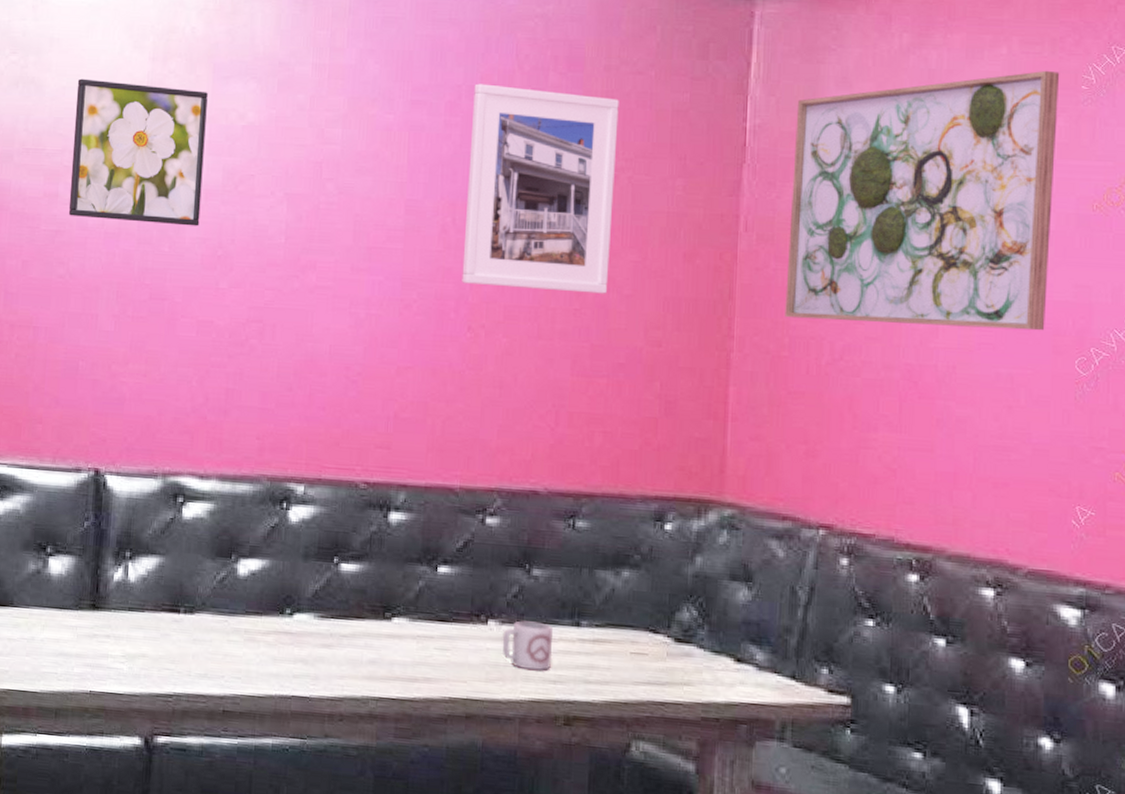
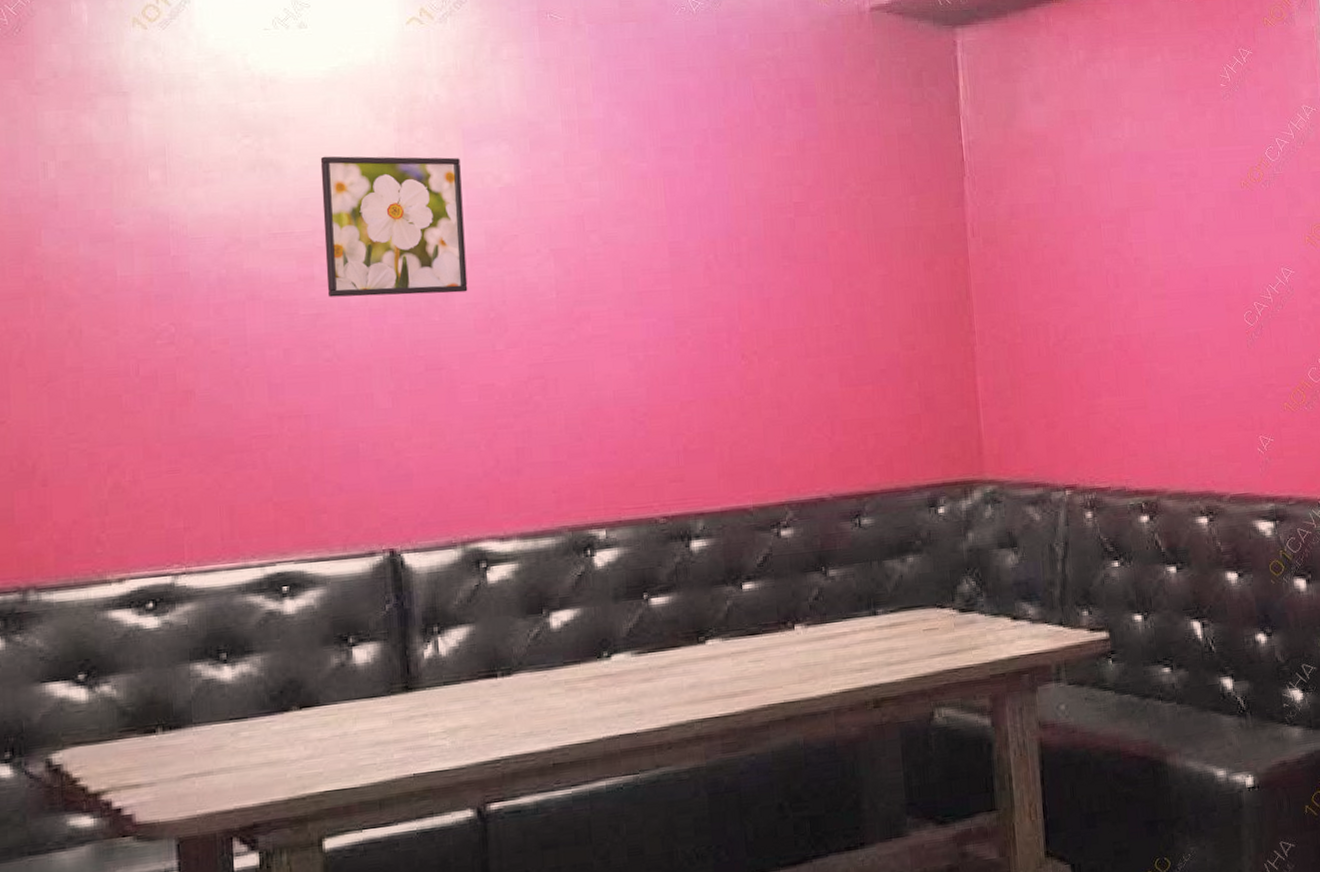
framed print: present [462,83,619,294] -> none [719,126,862,315]
cup: present [502,620,553,670] -> none [809,618,857,665]
wall art: present [785,70,1060,331] -> none [1002,73,1218,309]

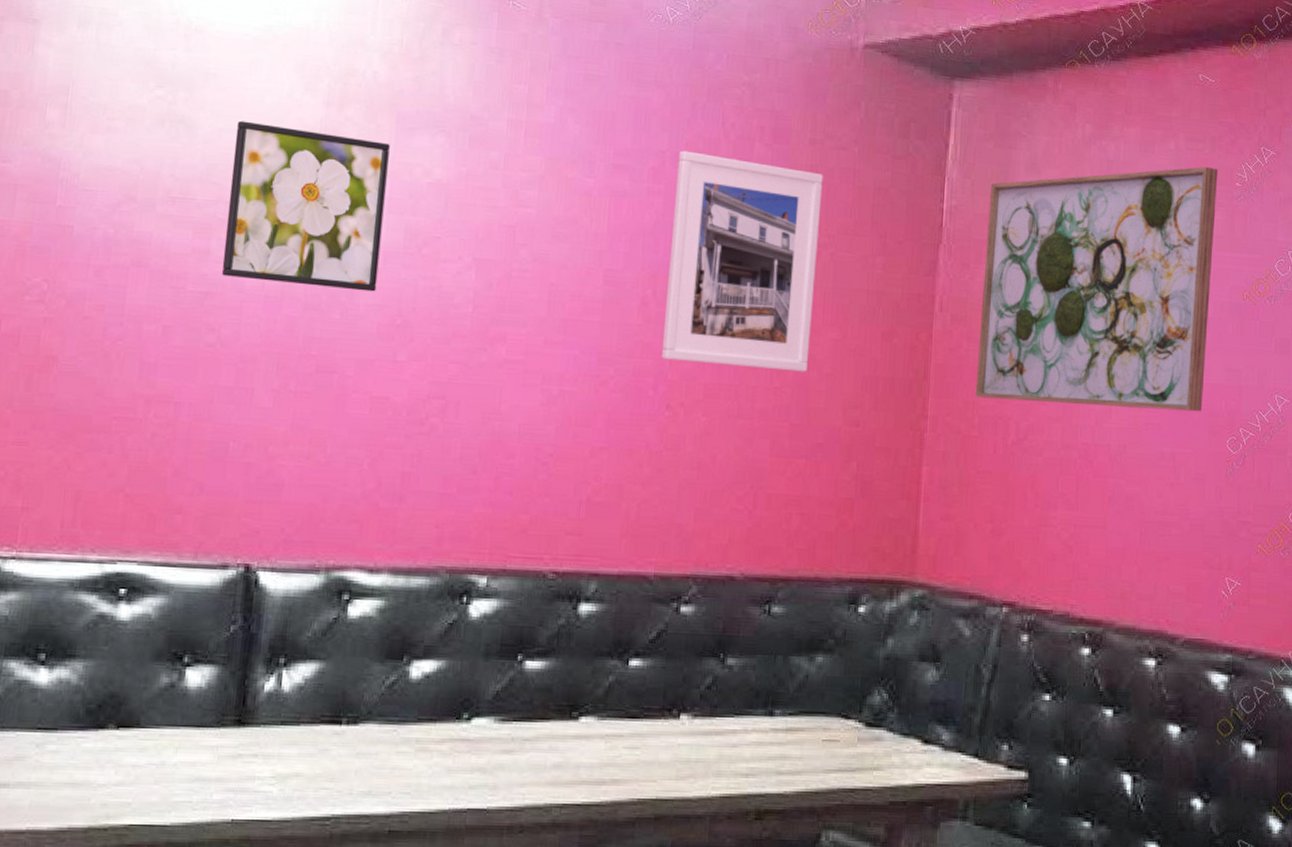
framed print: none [719,126,862,315] -> present [661,150,823,372]
wall art: none [1002,73,1218,309] -> present [975,166,1218,412]

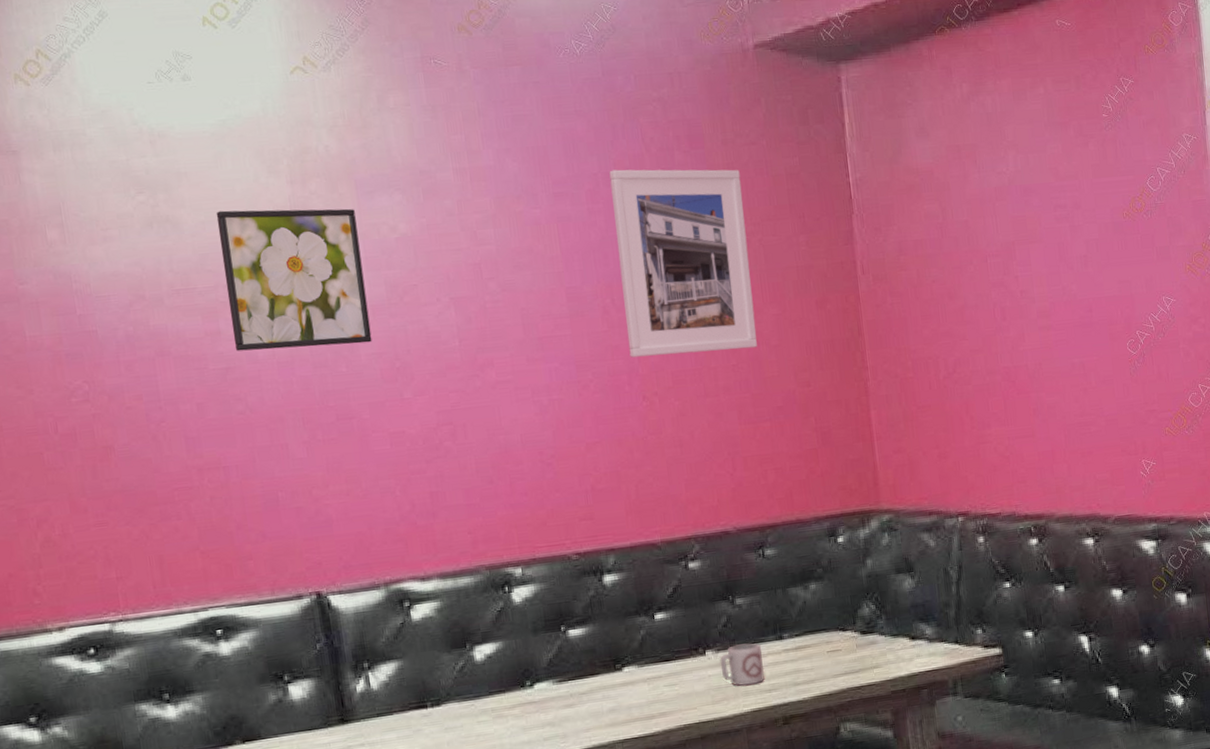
cup: none [694,713,746,765] -> present [719,643,765,687]
wall art: present [975,166,1218,412] -> none [888,103,1102,344]

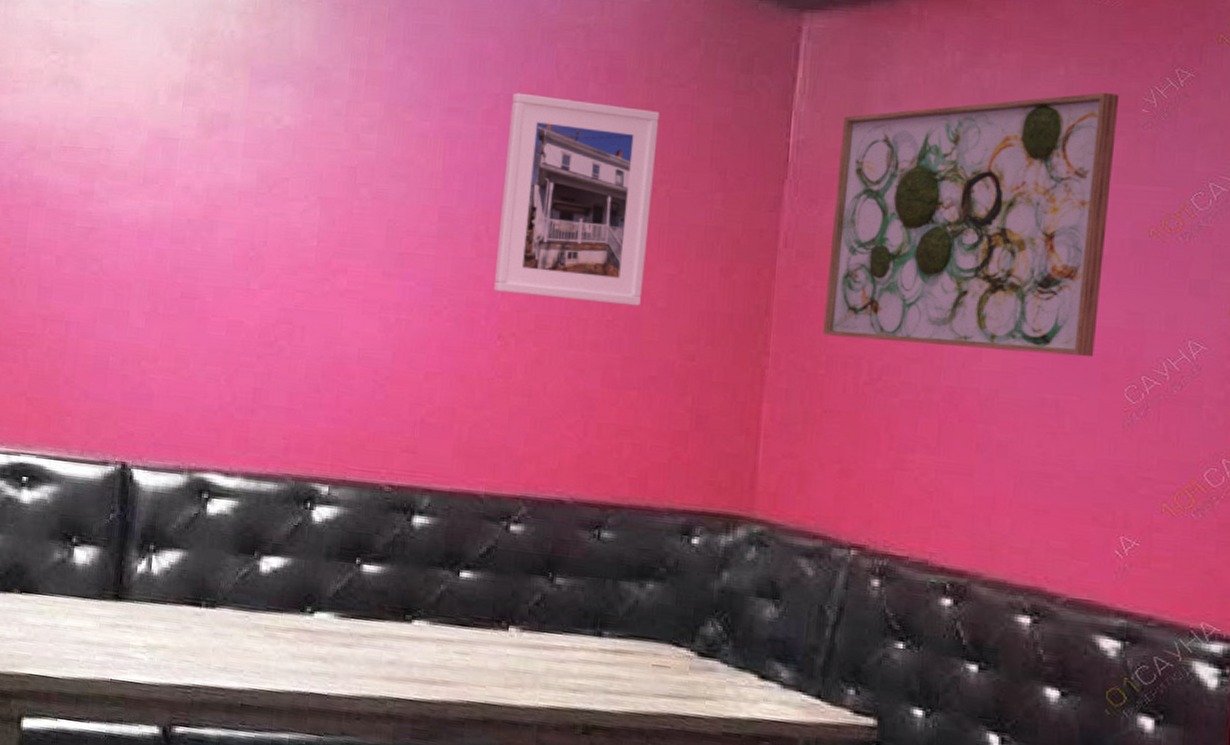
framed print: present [216,208,372,351] -> none [103,79,245,228]
cup: present [719,643,765,687] -> none [522,628,574,679]
wall art: none [888,103,1102,344] -> present [823,92,1120,358]

